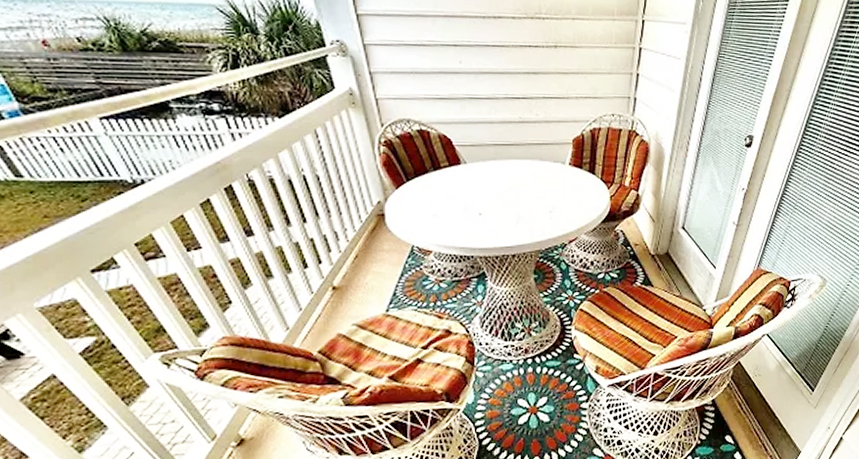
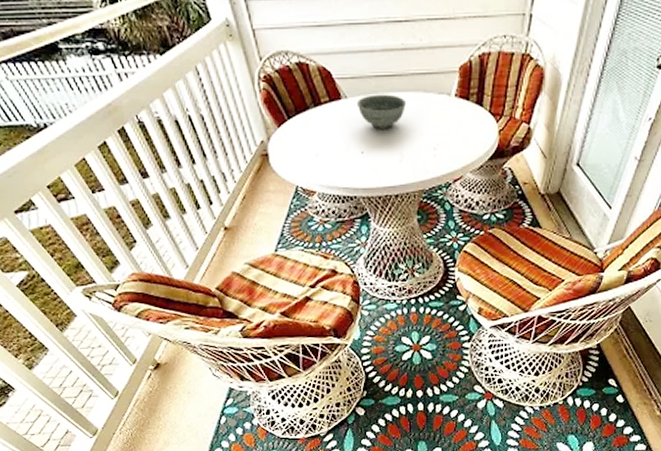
bowl: none [475,161,524,192] -> present [356,94,407,129]

